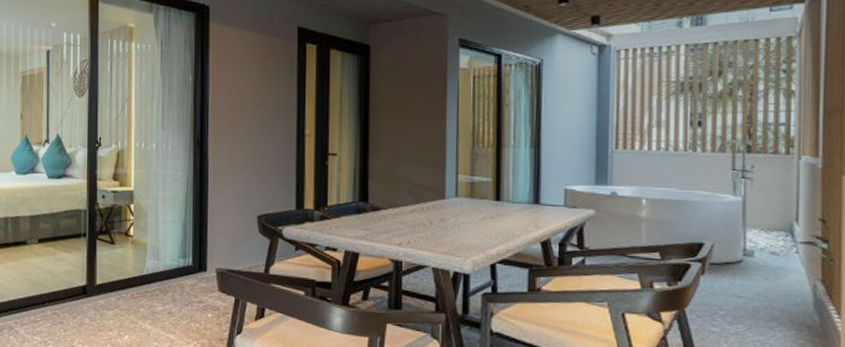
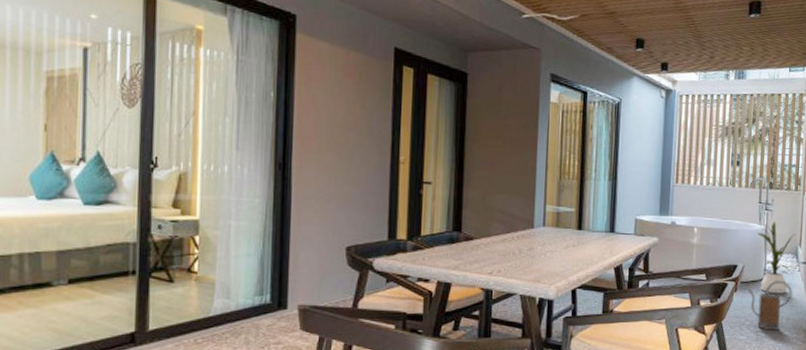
watering can: none [720,262,789,325] -> present [748,280,793,331]
house plant: none [731,192,788,280] -> present [757,222,795,294]

